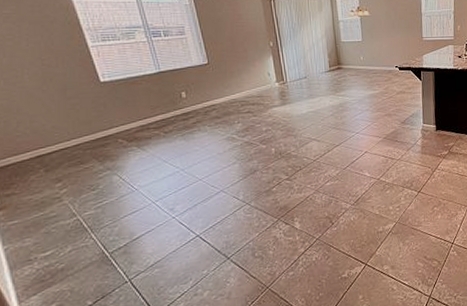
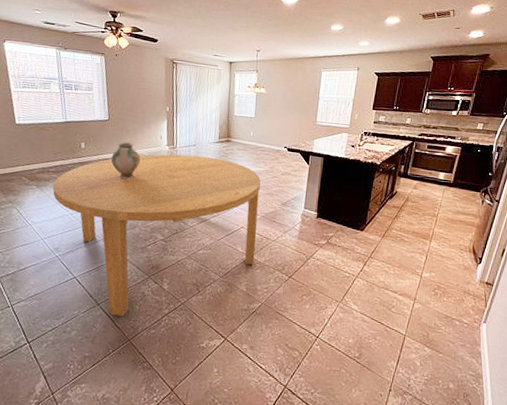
dining table: none [156,87,383,266] -> present [52,154,261,317]
ceramic jug: none [217,84,251,124] -> present [110,142,141,179]

